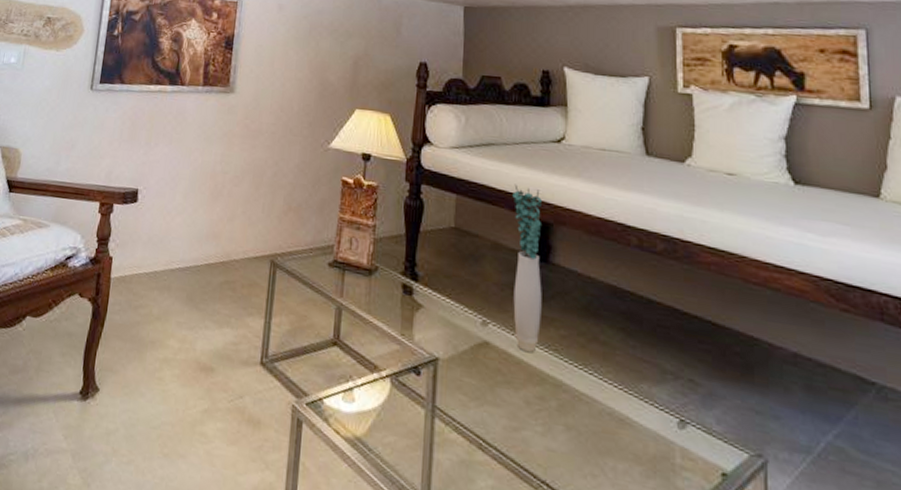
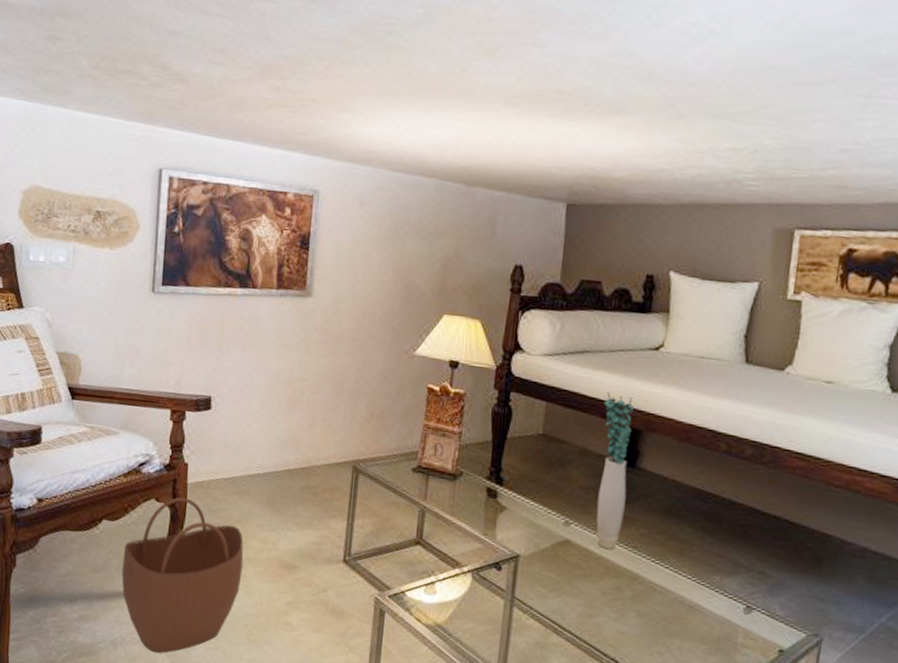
woven basket: none [39,292,162,468] -> present [121,497,244,653]

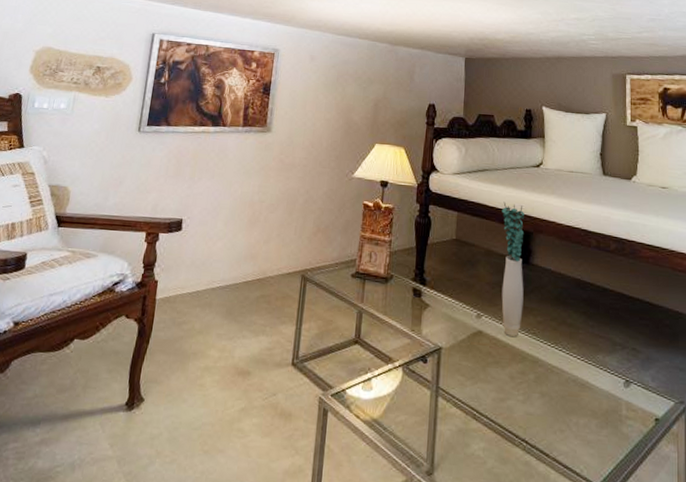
woven basket: present [121,497,244,653] -> none [85,312,204,472]

